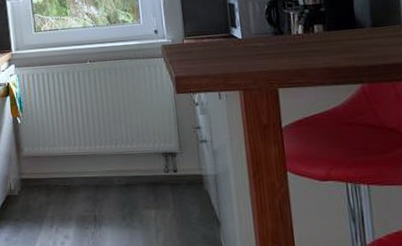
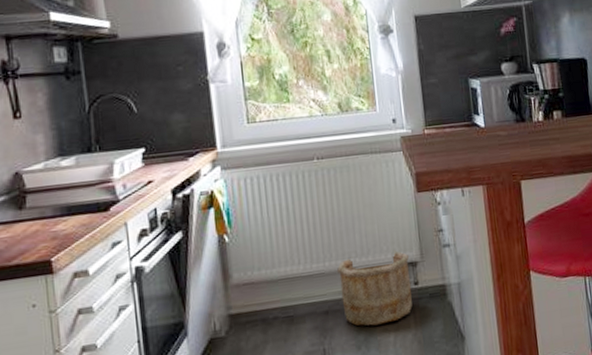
wooden bucket: none [105,141,172,202] -> present [336,250,413,326]

